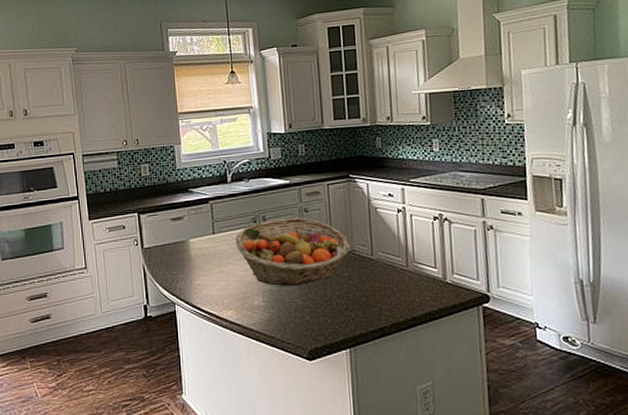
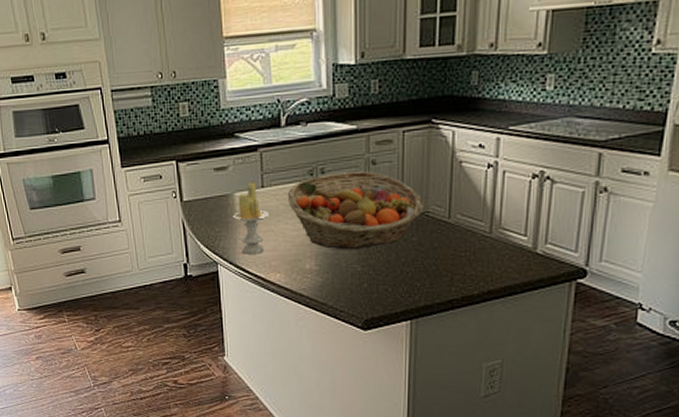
candle: none [188,228,220,294] -> present [232,180,269,254]

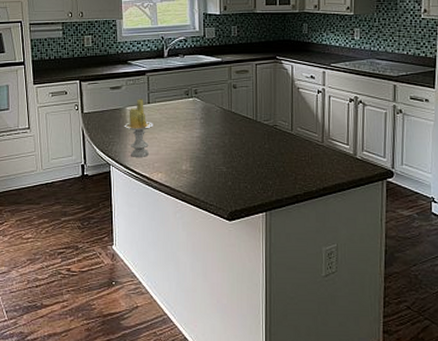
fruit basket: present [287,171,424,249] -> none [168,93,273,153]

